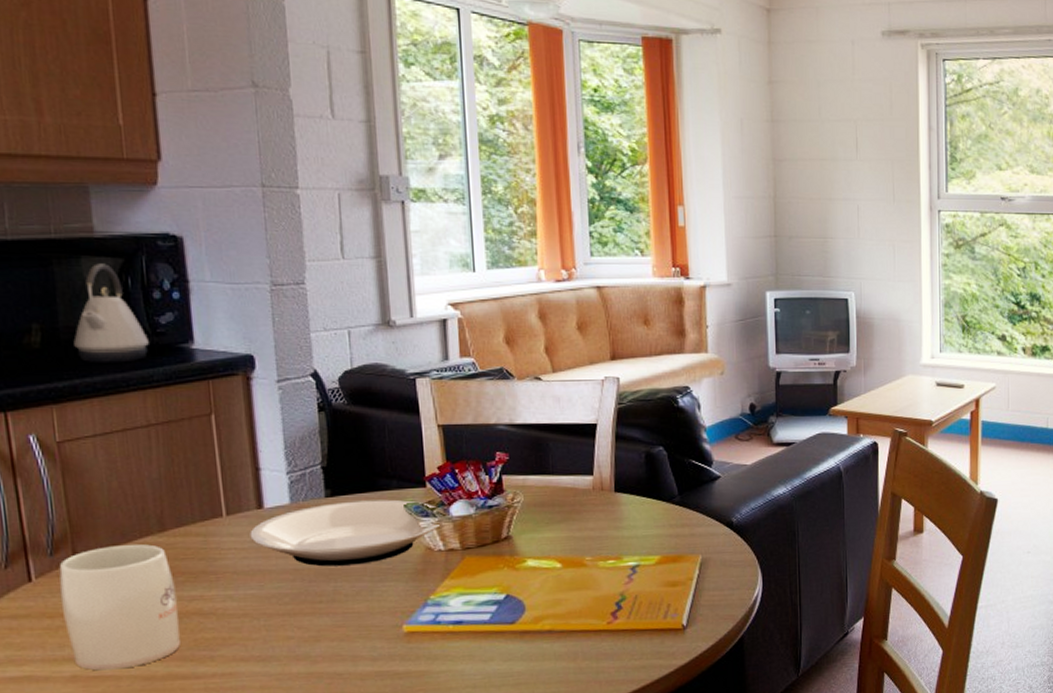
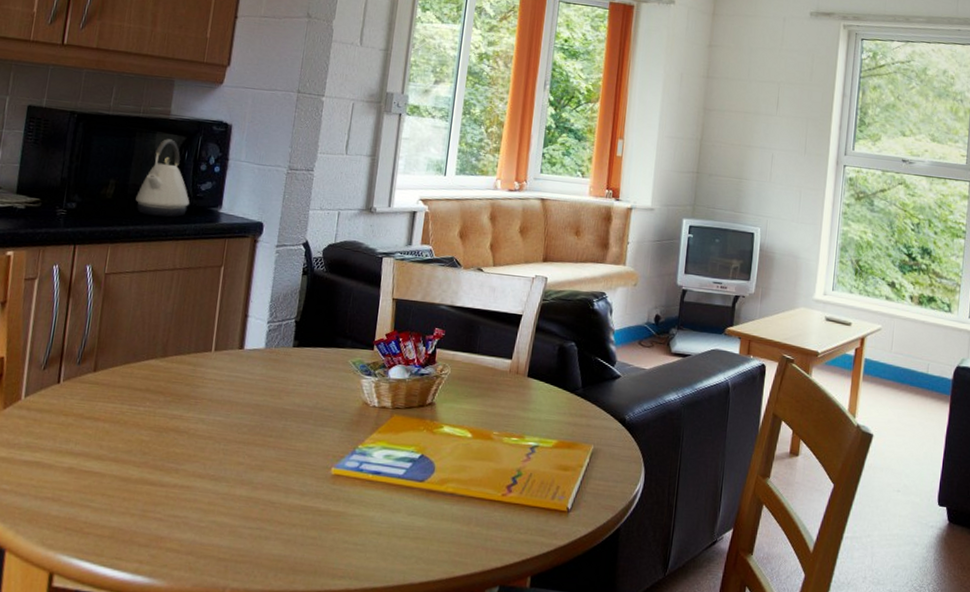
mug: present [59,544,181,671] -> none [74,363,164,468]
plate: present [250,499,440,567] -> none [228,352,379,409]

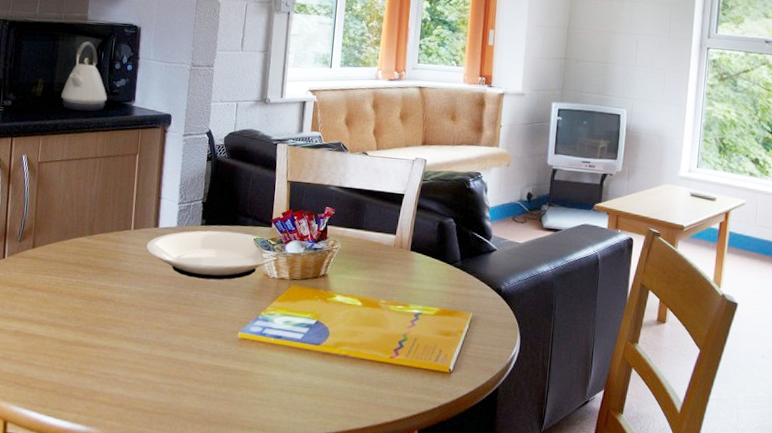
plate: none [228,352,379,409] -> present [146,230,277,280]

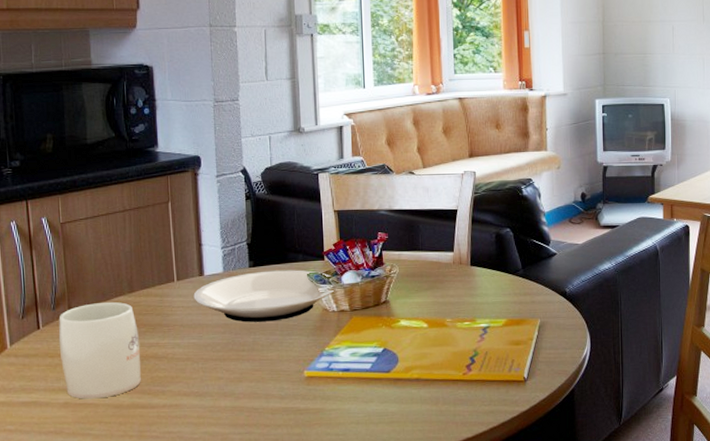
mug: none [18,240,92,332] -> present [58,301,142,399]
kettle: present [61,41,107,112] -> none [75,88,126,164]

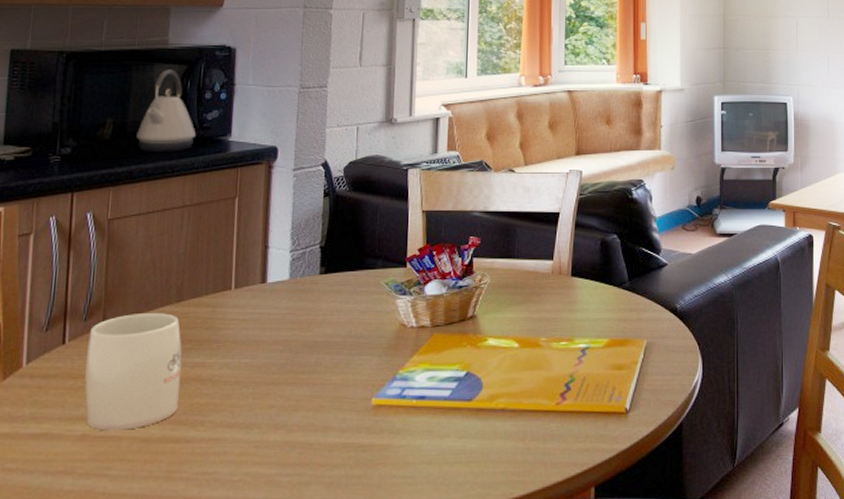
kettle: none [75,88,126,164] -> present [136,69,196,153]
plate: present [193,270,334,322] -> none [251,278,414,339]

